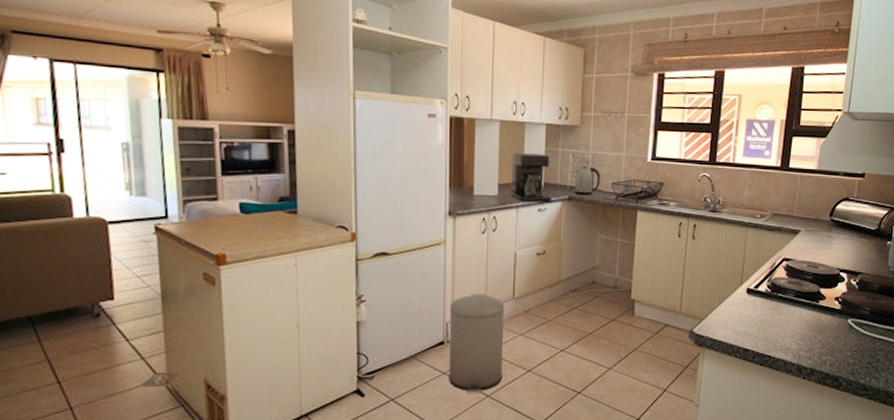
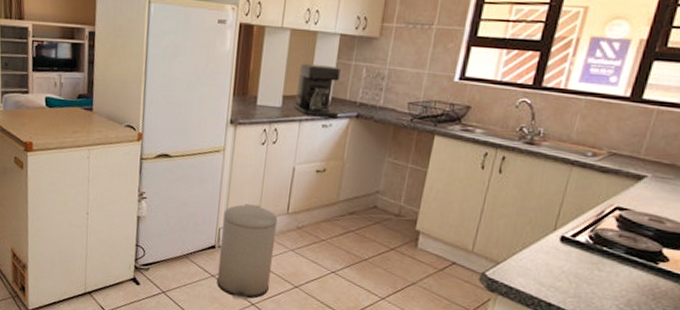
kettle: present [574,166,600,195] -> none [364,82,396,114]

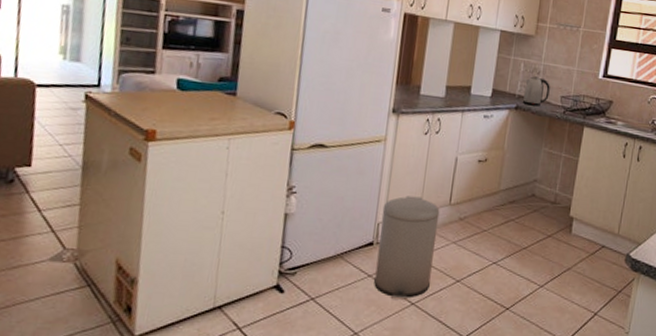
coffee maker: present [294,63,340,118] -> none [457,55,501,110]
kettle: none [364,82,396,114] -> present [522,76,550,107]

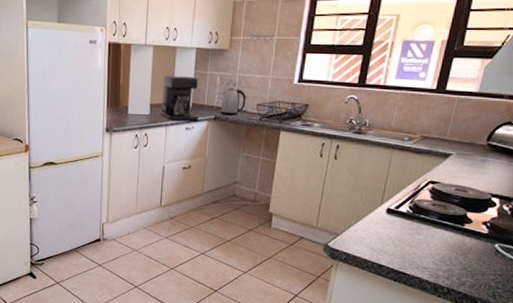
pedal bin: present [374,195,440,300] -> none [104,200,153,283]
coffee maker: none [457,55,501,110] -> present [160,75,198,122]

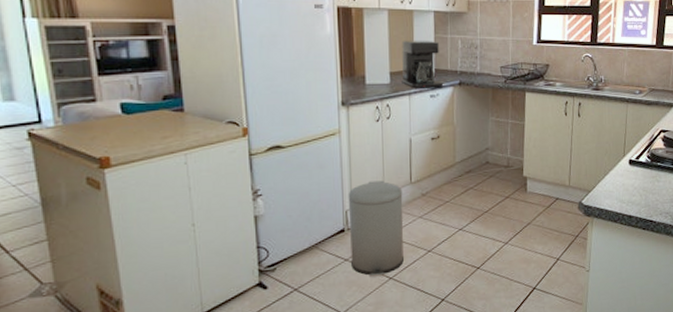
pedal bin: none [104,200,153,283] -> present [348,180,404,277]
kettle: present [220,88,246,116] -> none [464,51,489,80]

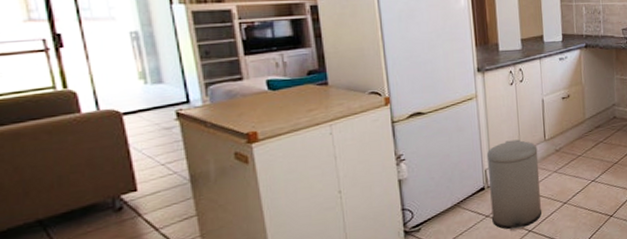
coffee maker: present [402,40,443,89] -> none [531,8,570,53]

